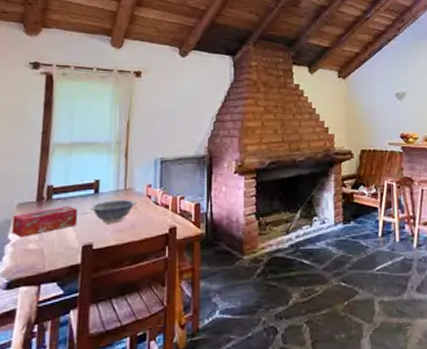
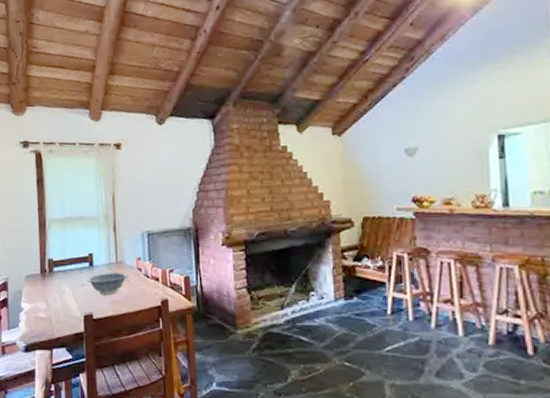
tissue box: present [12,205,78,237] -> none [23,277,77,306]

